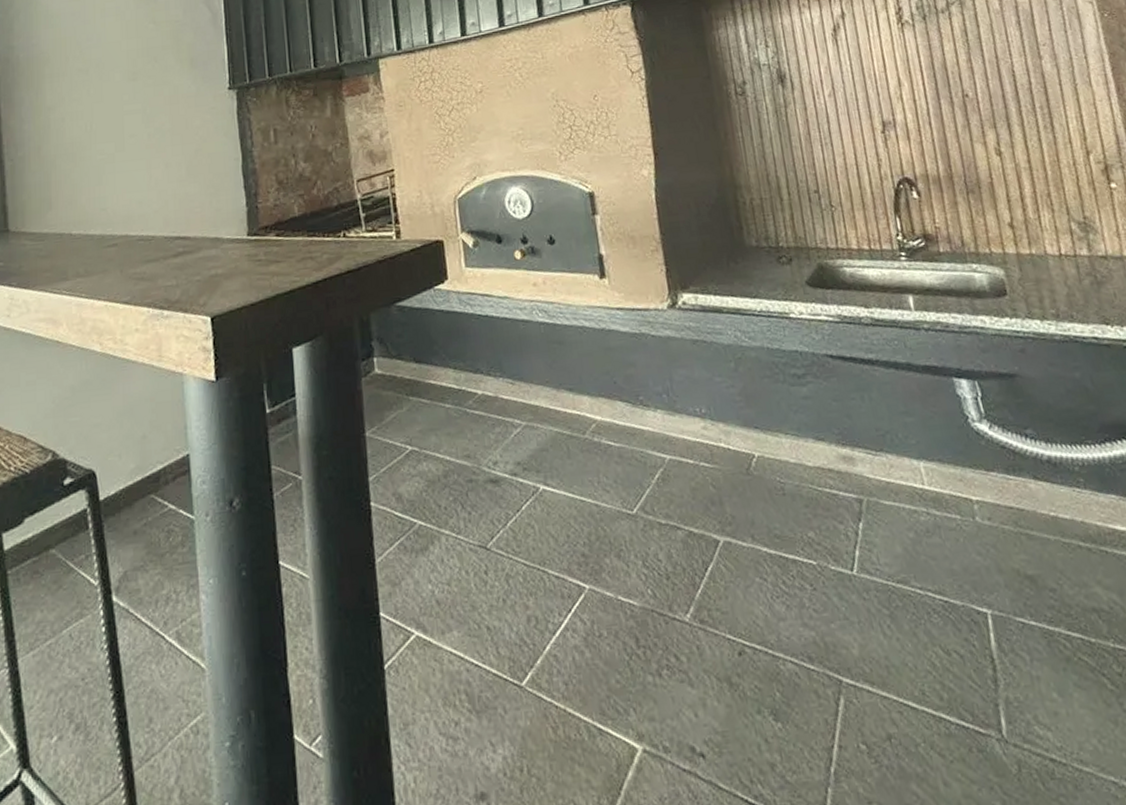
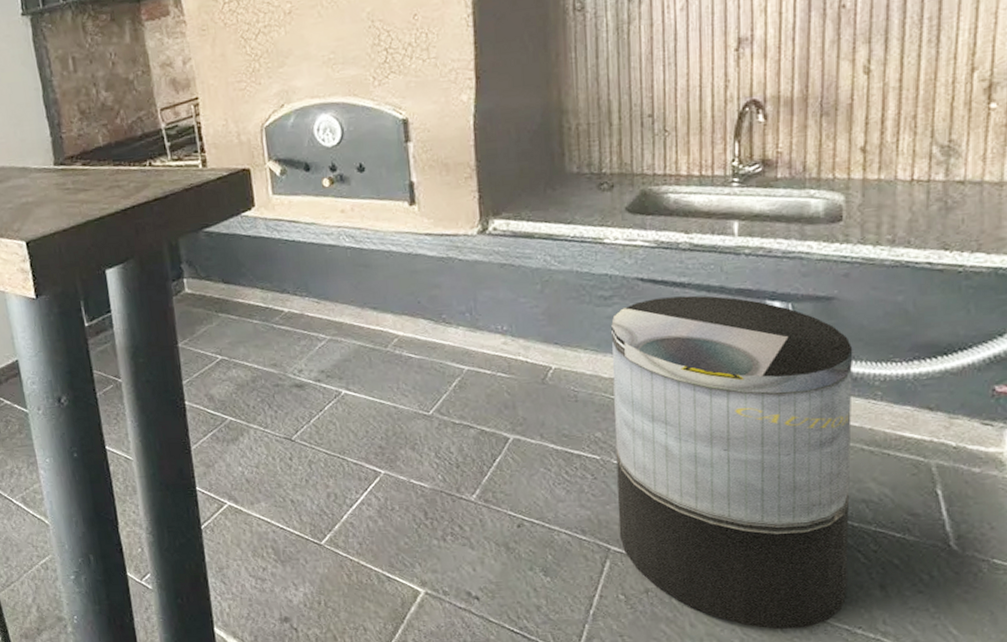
trash can: none [808,373,1103,786] -> present [611,295,853,629]

